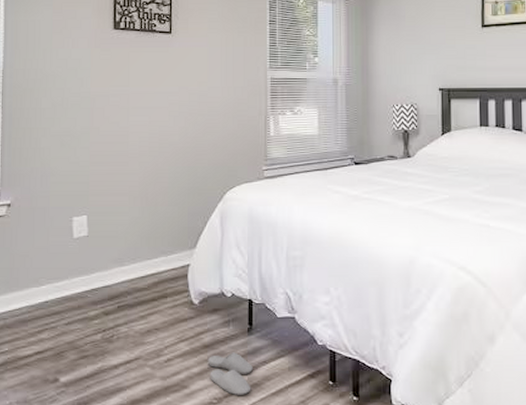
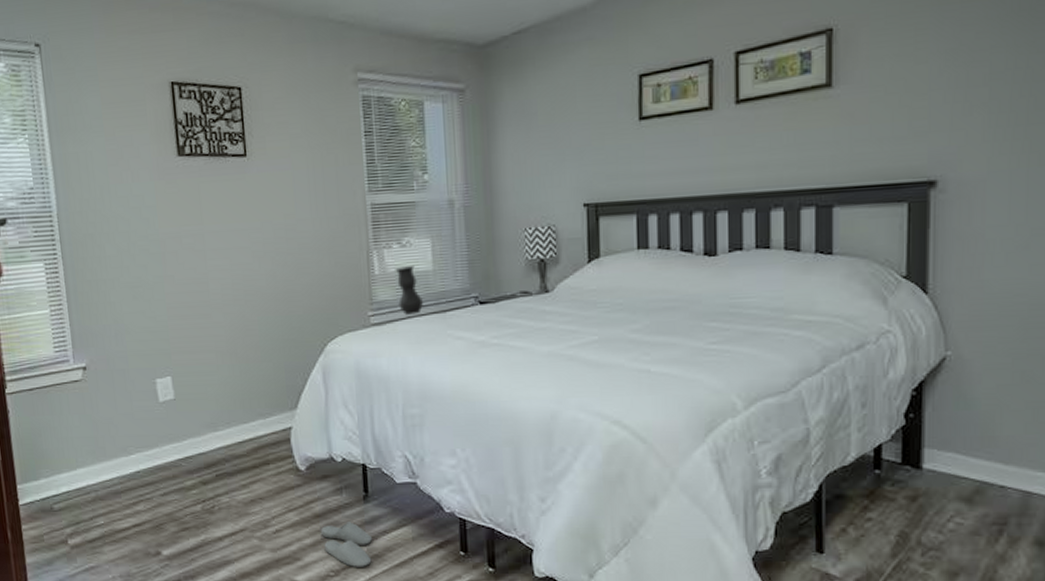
vase: none [287,129,310,171] -> present [395,265,424,315]

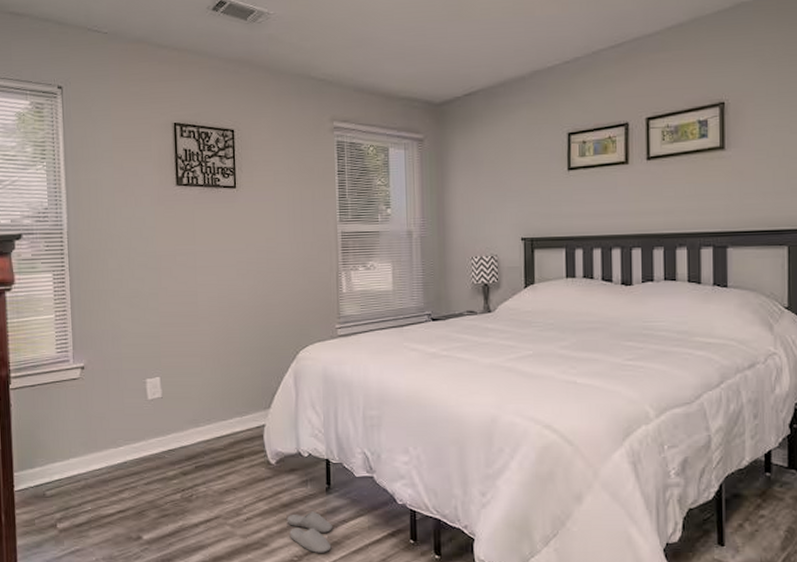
vase: present [395,265,424,315] -> none [360,285,385,328]

